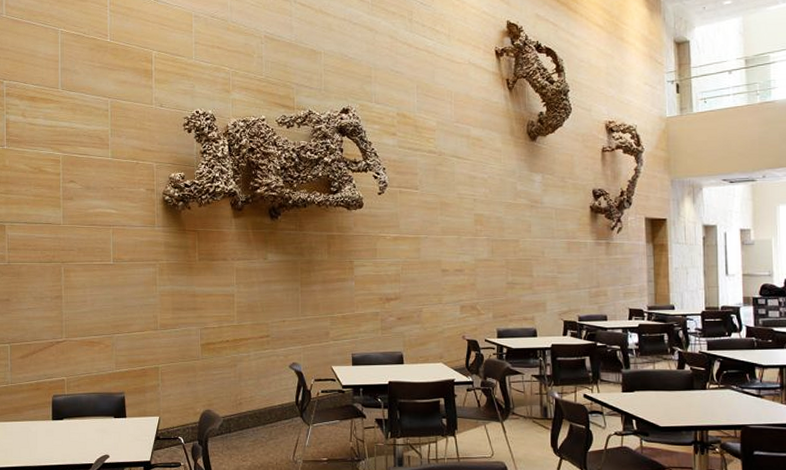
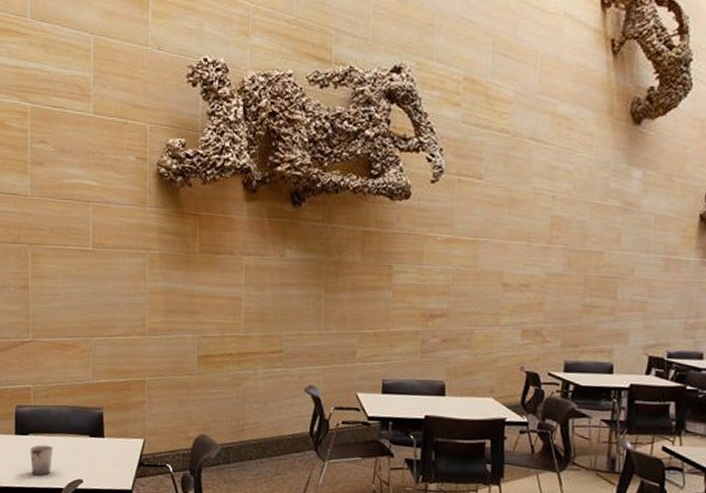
cup: none [65,427,84,454] -> present [30,445,53,476]

